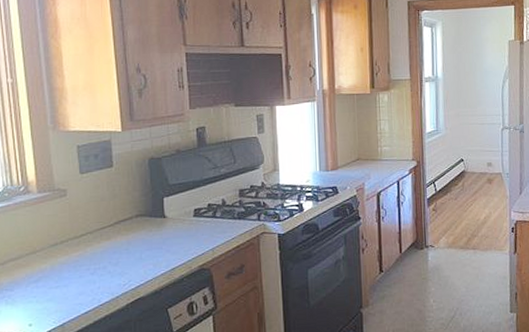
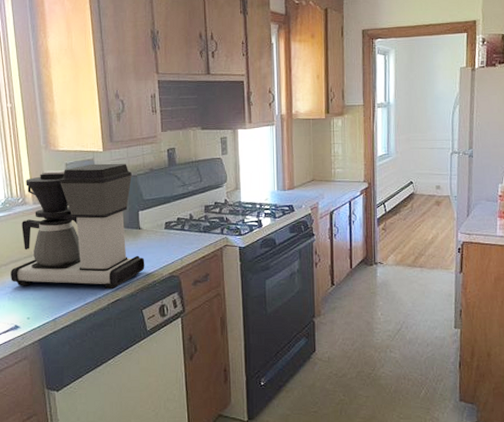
coffee maker: none [9,144,171,288] -> present [11,163,145,290]

